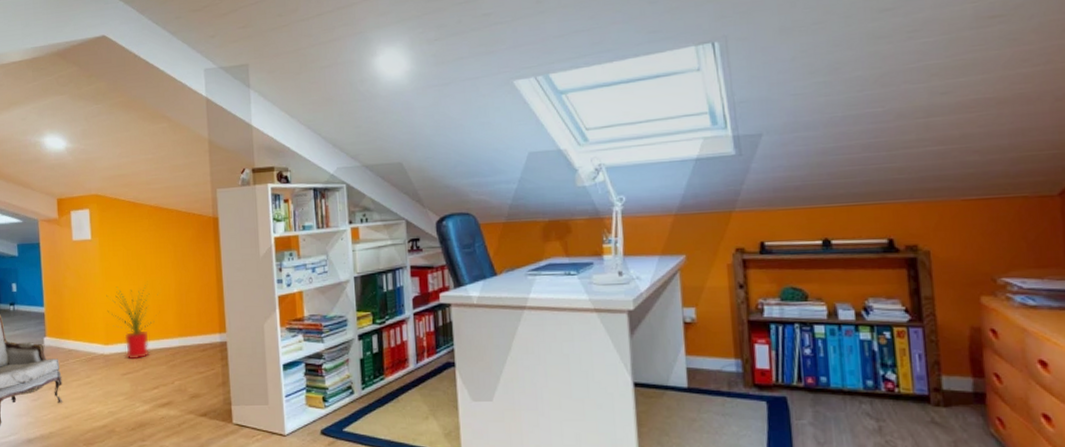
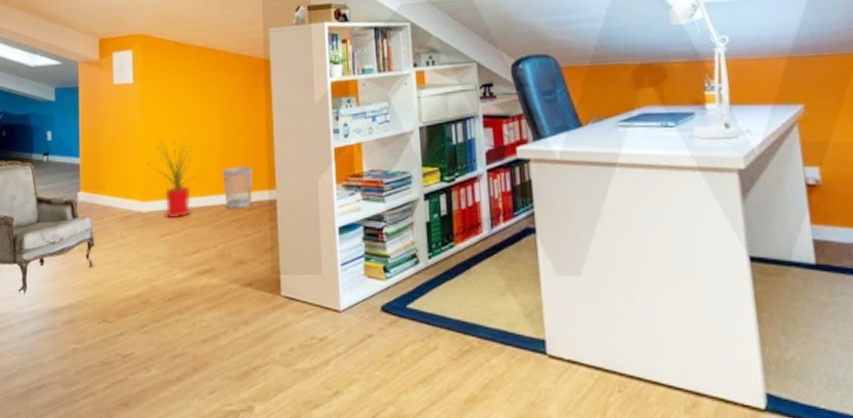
wastebasket: none [177,313,205,351] -> present [222,166,253,209]

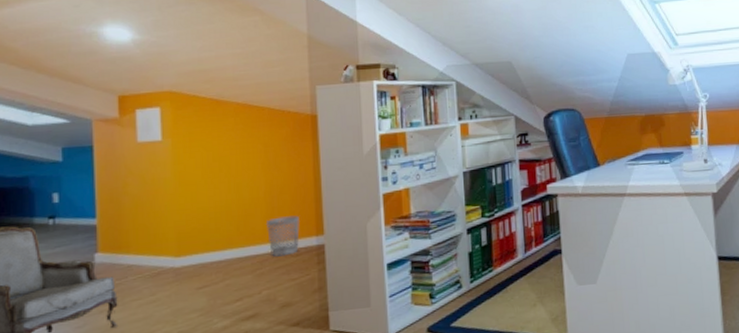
house plant: present [146,133,204,219] -> none [179,187,246,272]

